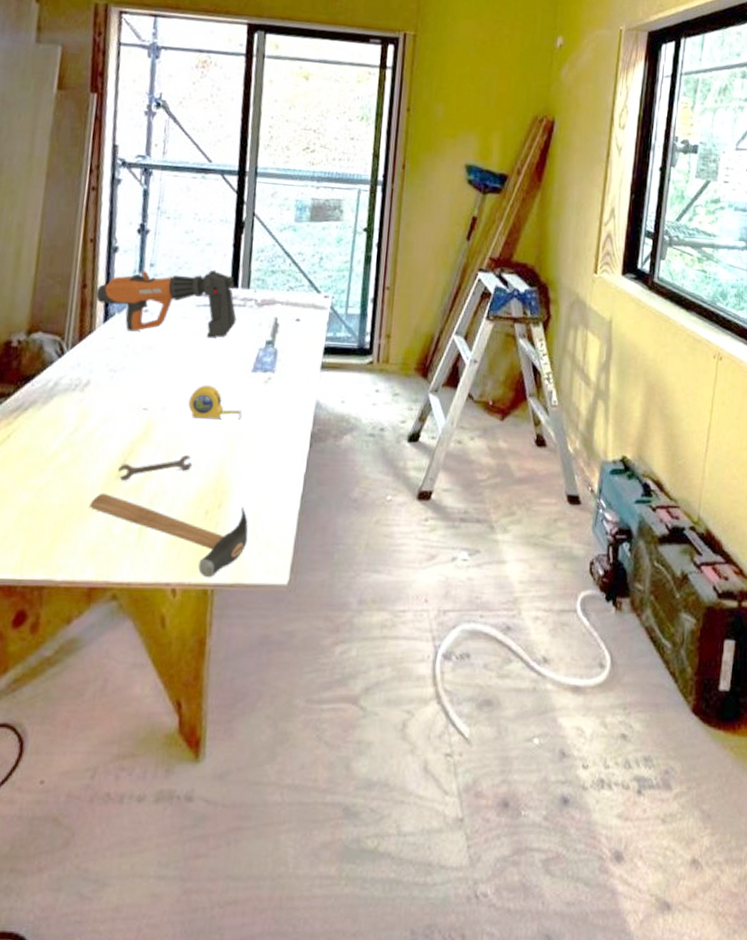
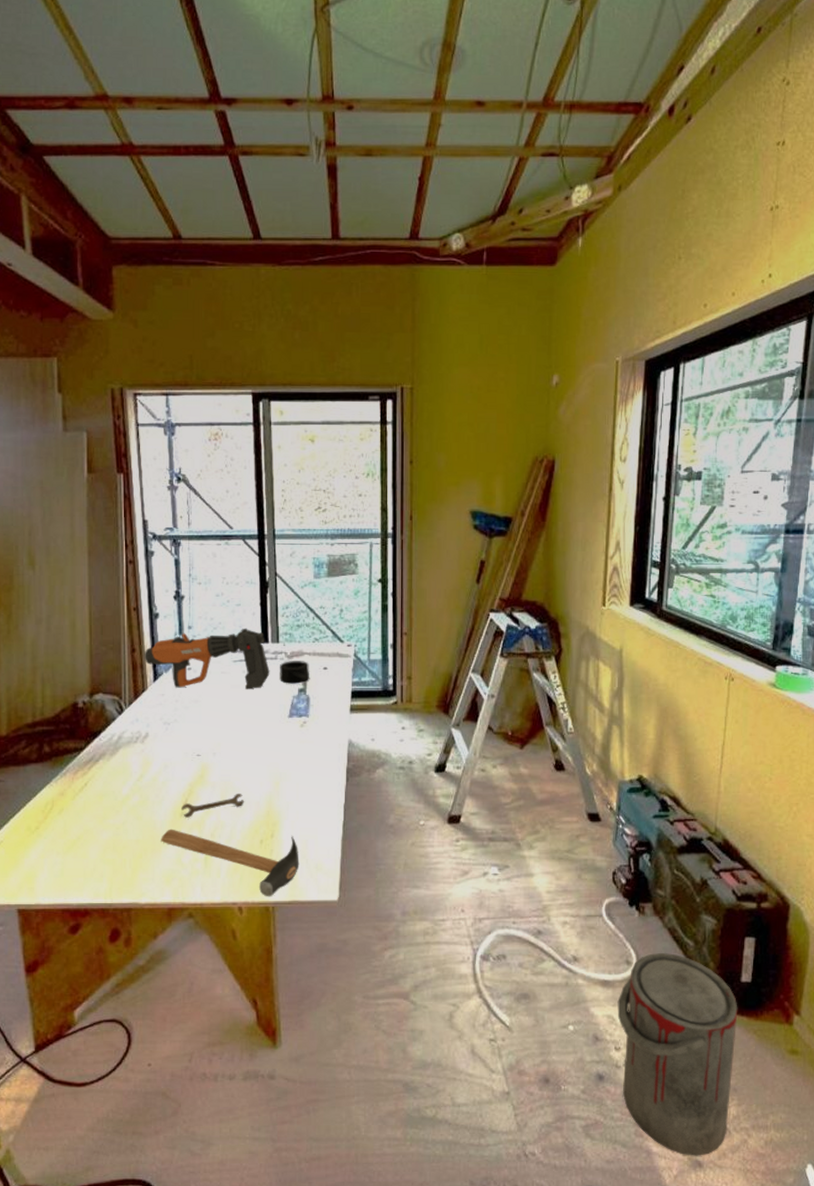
tape measure: present [188,386,242,420] -> none [235,732,283,761]
duct tape: none [246,309,281,335] -> present [280,661,310,684]
paint can: none [587,655,715,896] -> present [617,953,738,1156]

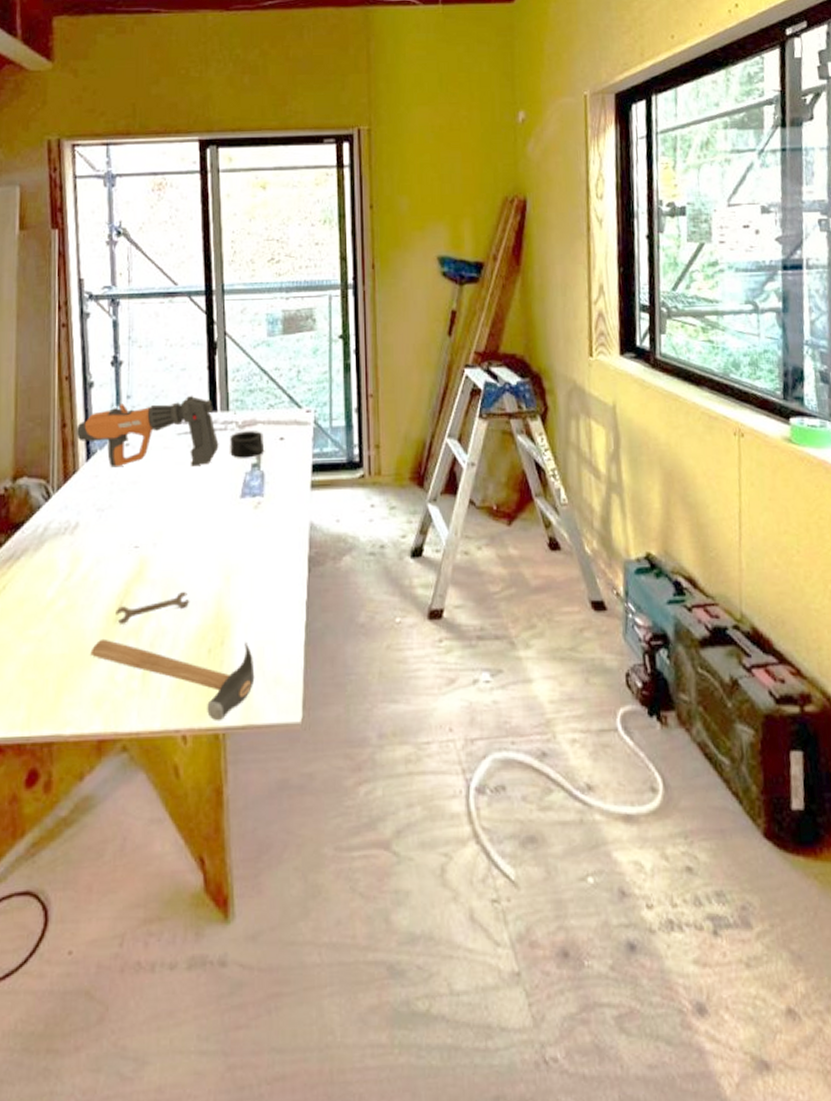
paint can: present [617,953,738,1156] -> none [644,775,796,1054]

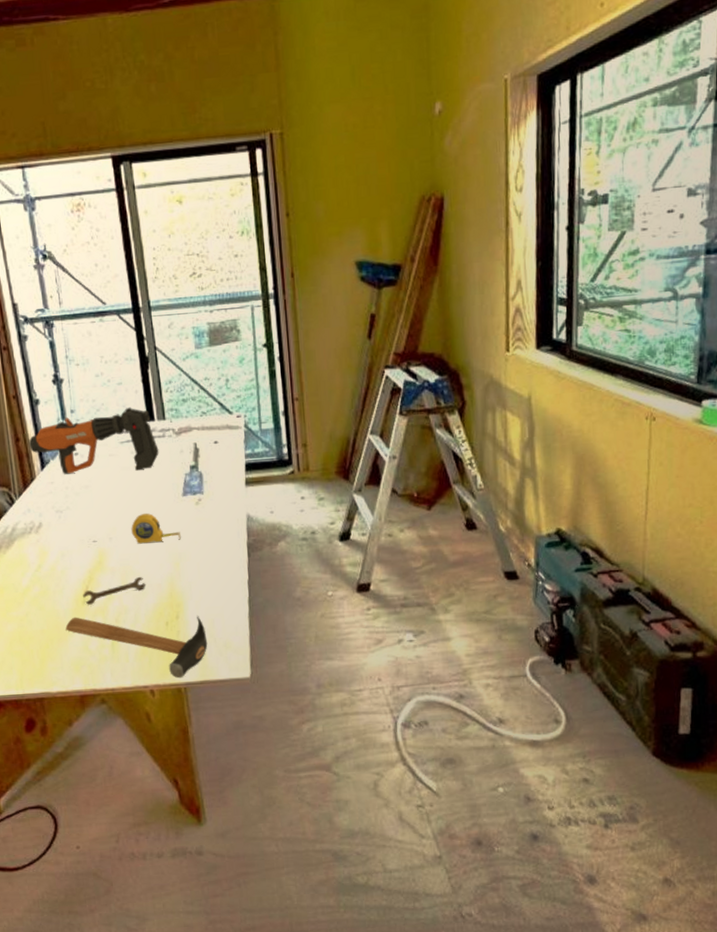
tape measure: none [179,517,234,552] -> present [131,513,181,544]
duct tape: present [230,431,265,458] -> none [168,436,201,461]

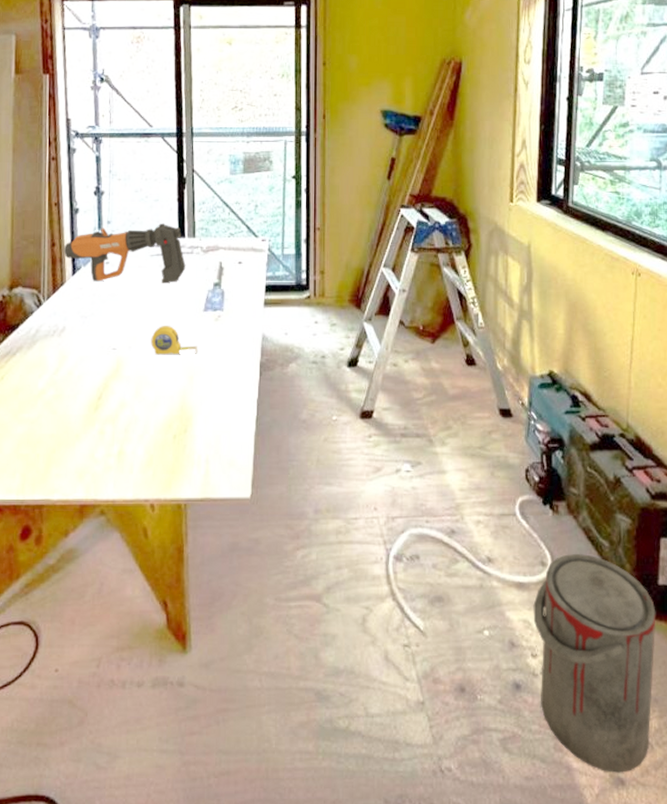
claw hammer: present [65,616,208,679] -> none [74,423,212,494]
wrench: present [83,577,146,605] -> none [96,388,159,412]
paint can: none [548,709,677,910] -> present [533,554,656,773]

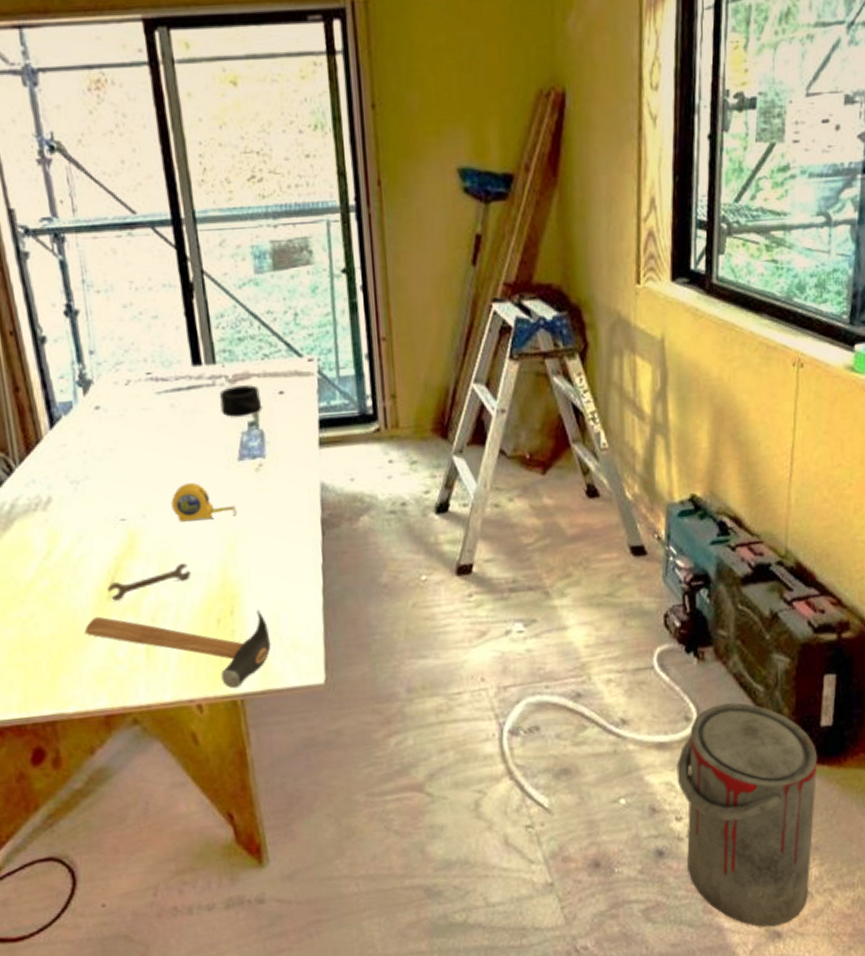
power tool: present [63,222,186,284] -> none [32,347,208,435]
claw hammer: none [74,423,212,494] -> present [84,610,271,689]
wrench: none [96,388,159,412] -> present [107,563,192,601]
duct tape: none [195,255,225,278] -> present [220,385,263,417]

